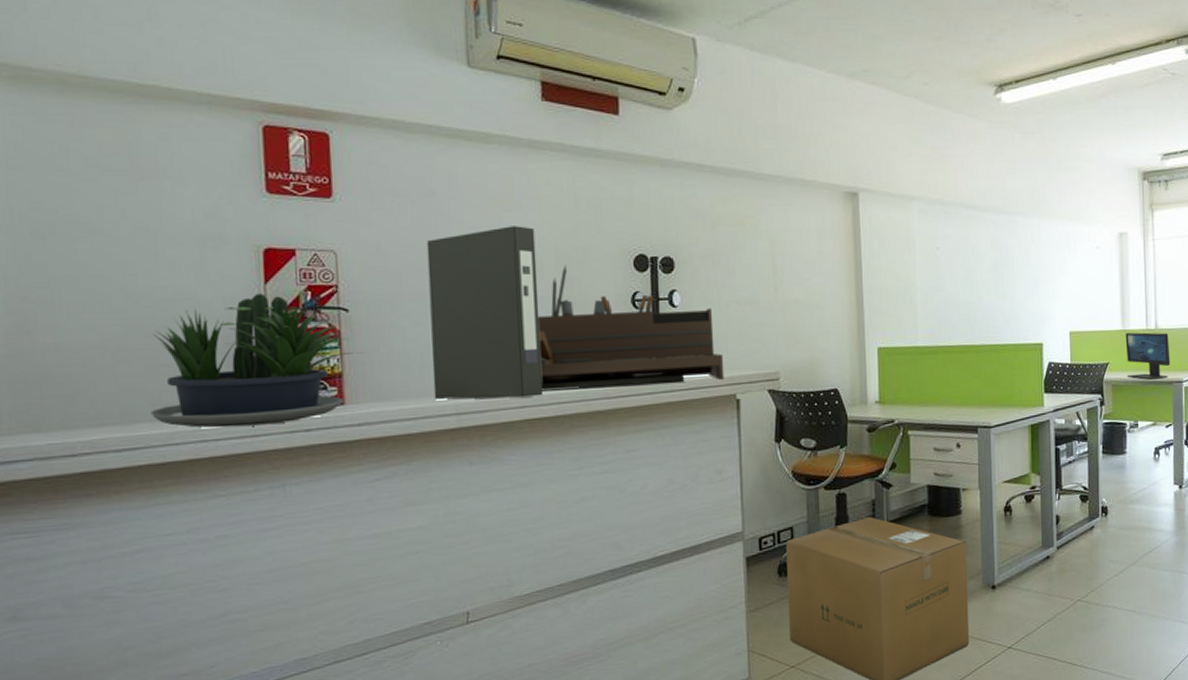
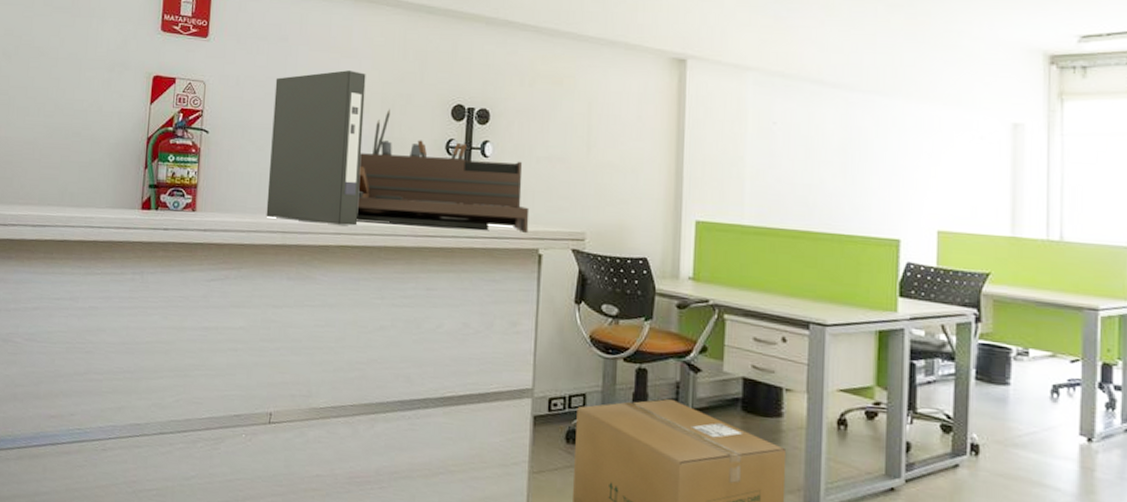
potted plant: present [150,293,362,428] -> none [58,112,214,221]
computer monitor: present [1125,332,1171,380] -> none [1015,240,1081,303]

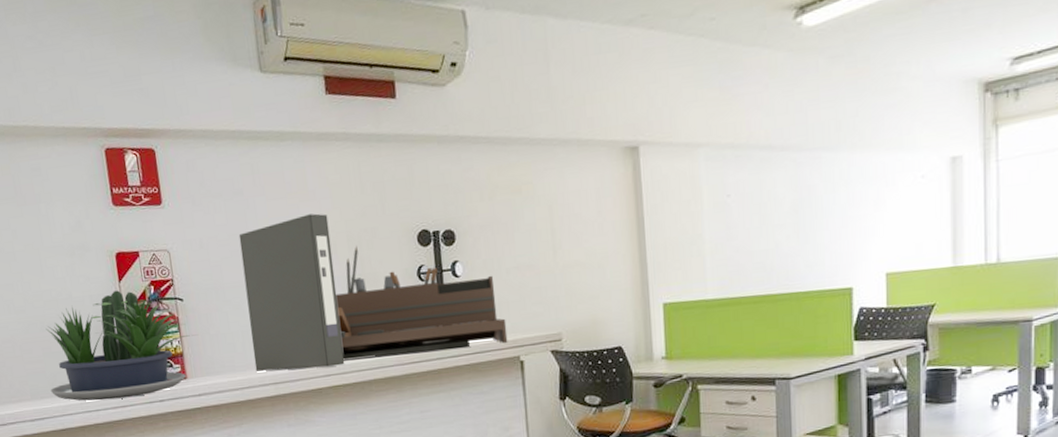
potted plant: none [58,112,214,221] -> present [45,290,196,401]

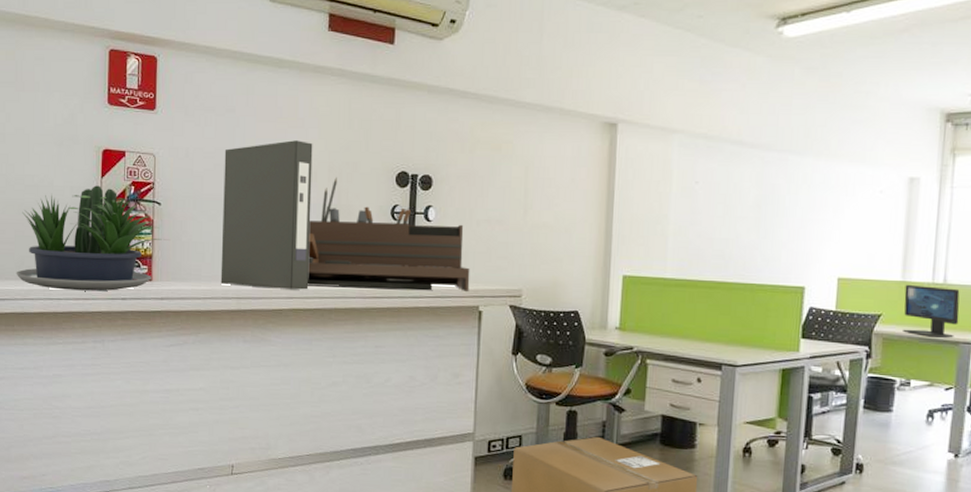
computer monitor: none [957,266,1016,321] -> present [903,284,960,338]

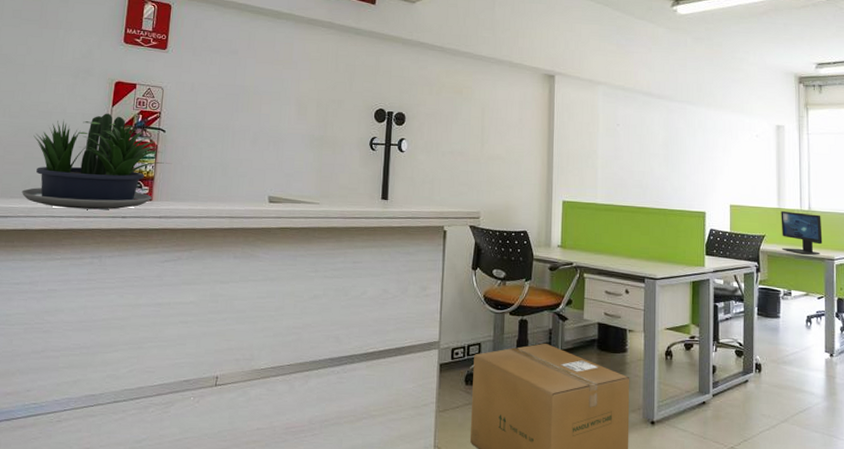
binder: present [220,140,313,290] -> none [216,79,304,210]
desk organizer: present [306,177,470,291] -> none [294,112,437,213]

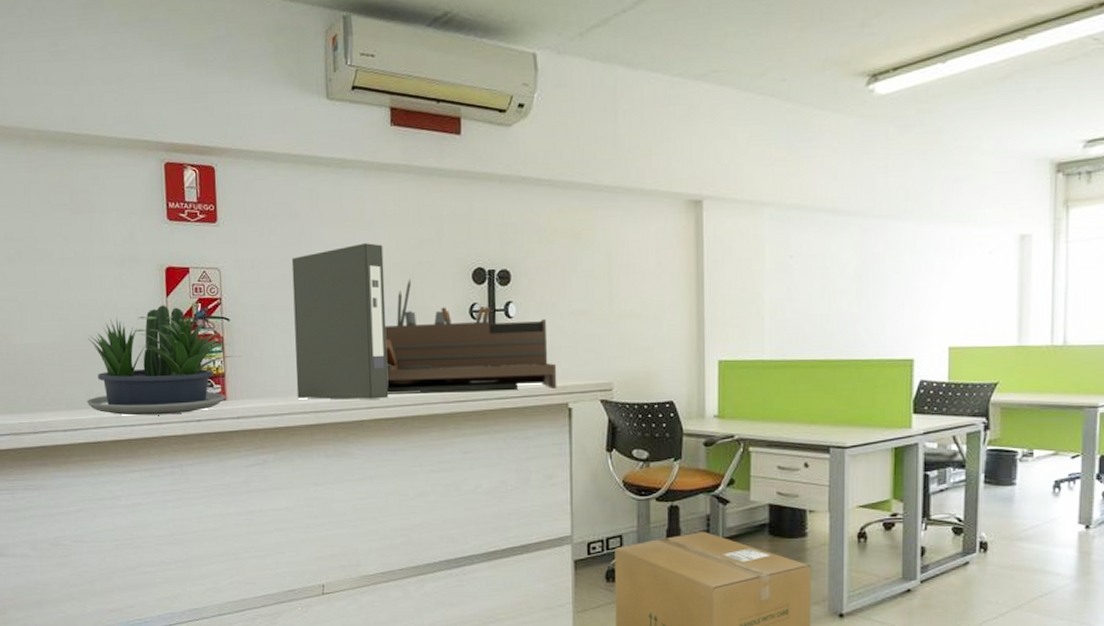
binder: none [216,79,304,210] -> present [291,243,388,400]
desk organizer: none [294,112,437,213] -> present [385,279,557,394]
computer monitor: present [781,210,823,255] -> none [1021,348,1083,403]

